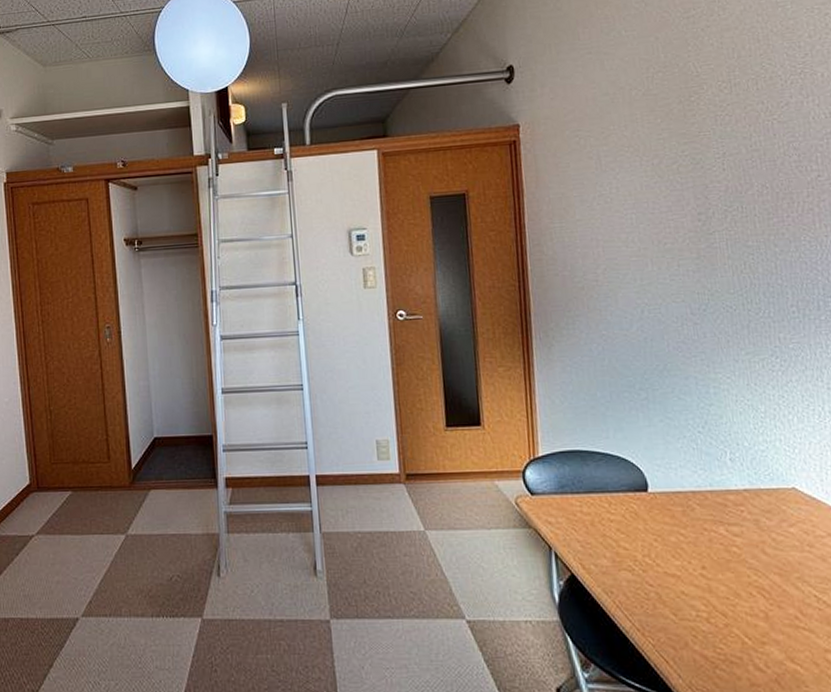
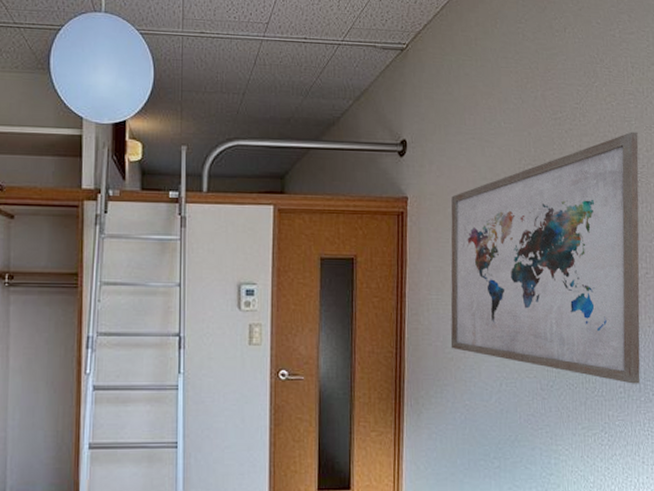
wall art: none [569,16,819,302] -> present [450,131,641,384]

